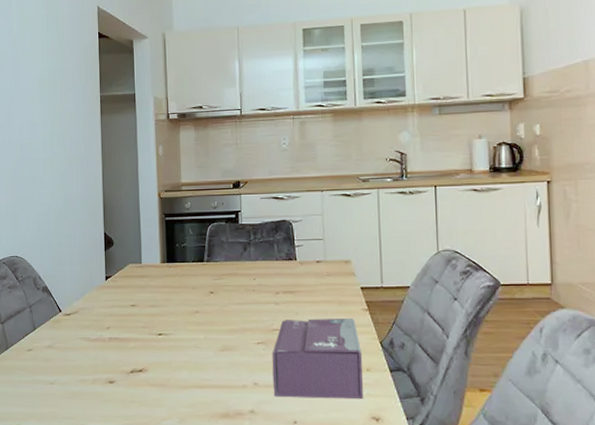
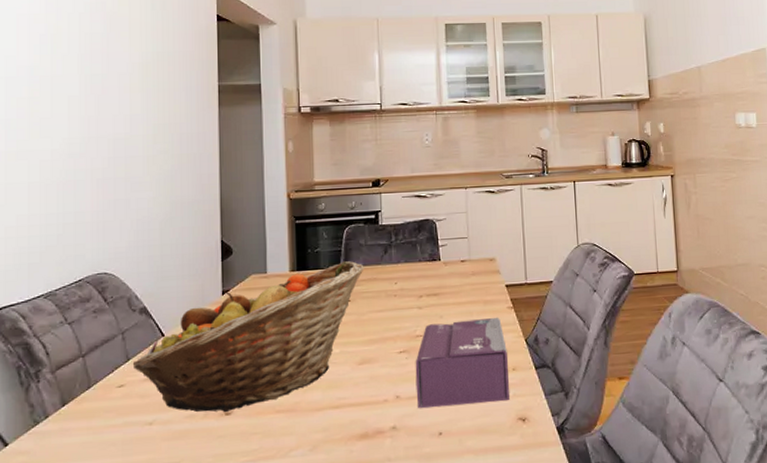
fruit basket: none [38,255,226,380] -> present [132,260,364,412]

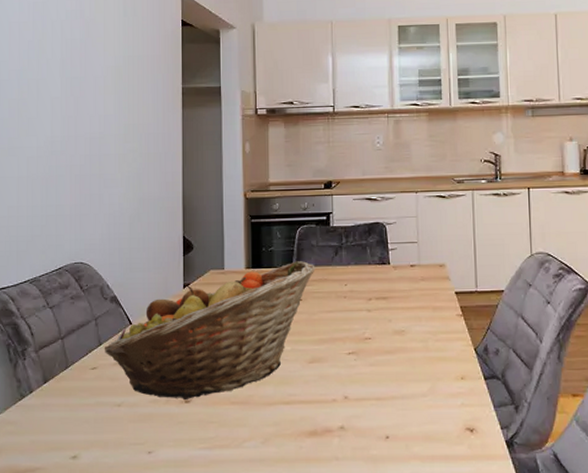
tissue box: present [415,317,509,408] -> none [363,324,457,410]

